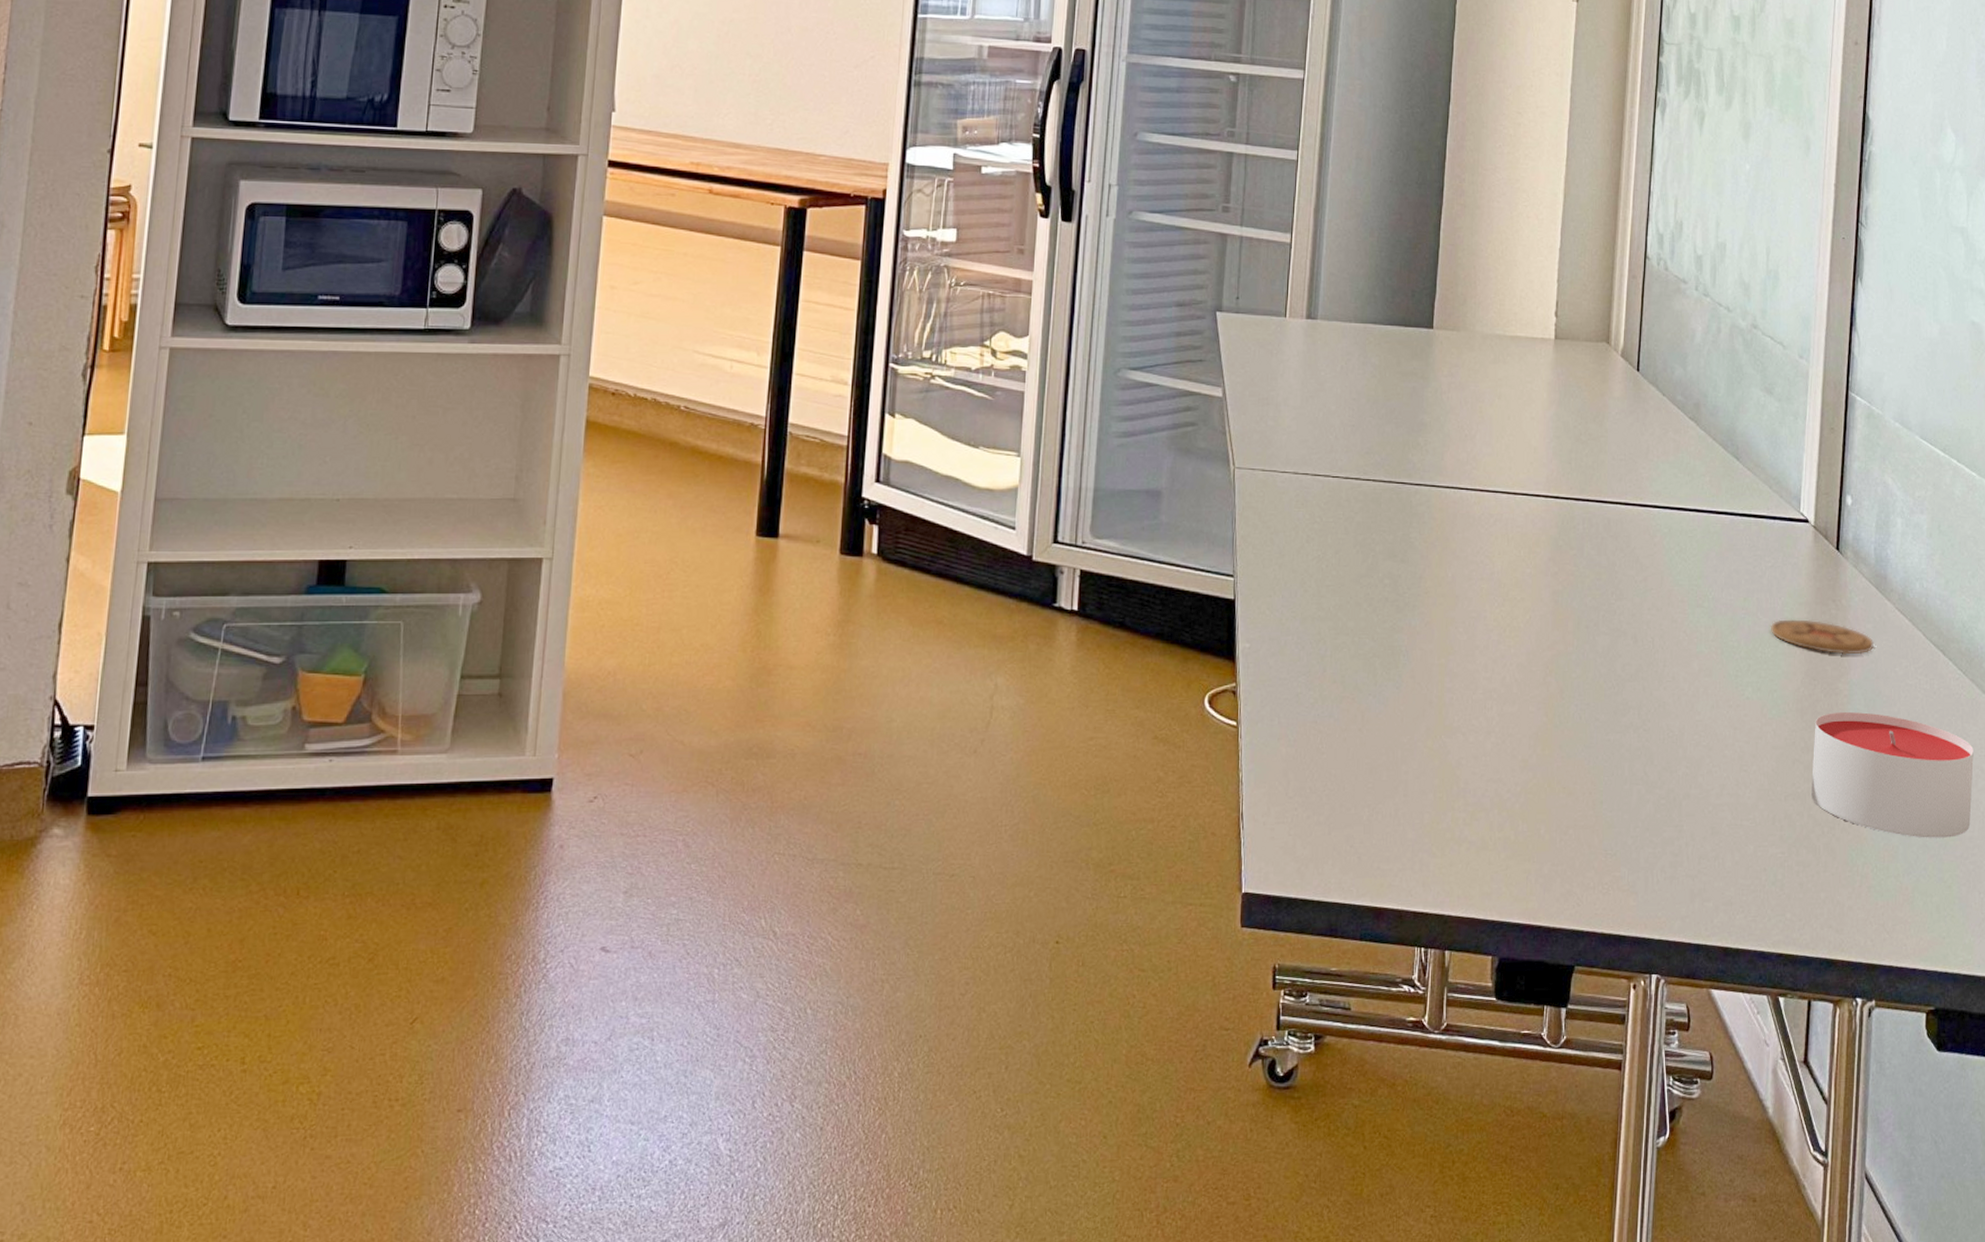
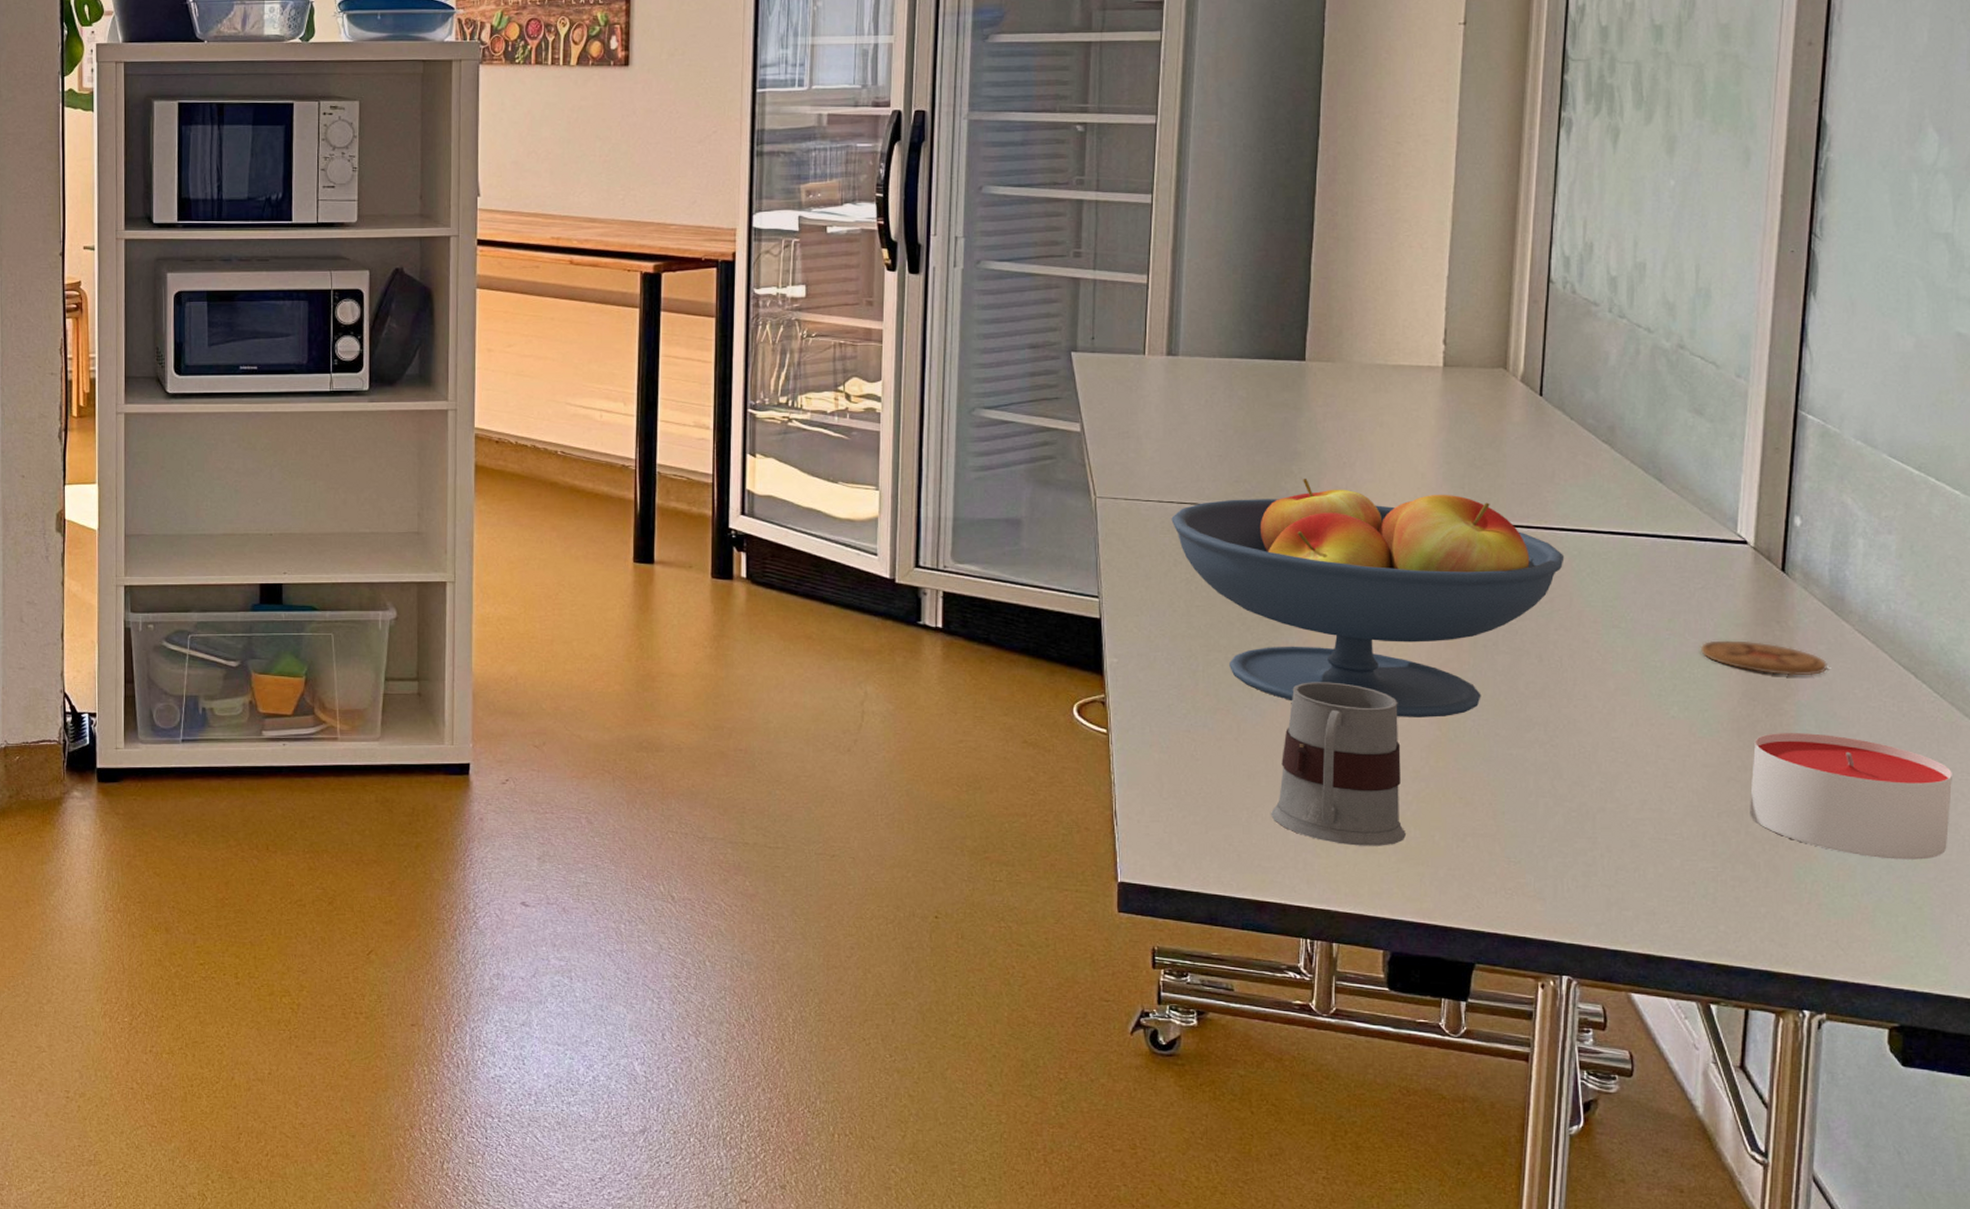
fruit bowl: none [1305,450,1657,703] -> present [1171,478,1565,718]
mug: none [1391,666,1514,843] -> present [1271,682,1406,846]

